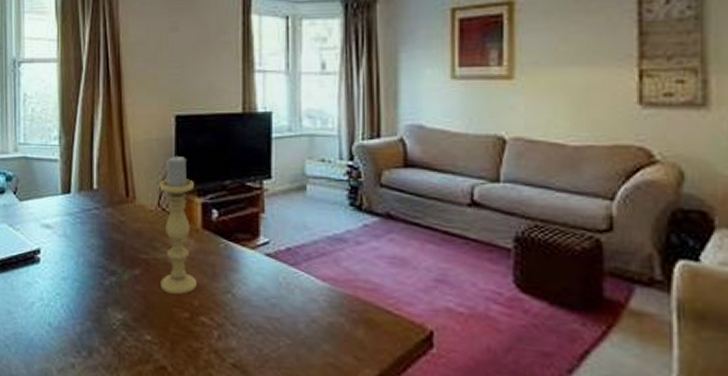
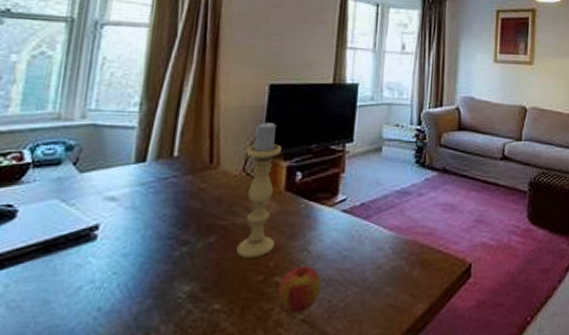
apple: none [206,308,249,358] -> present [278,265,321,314]

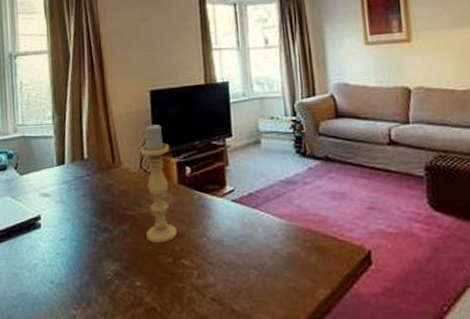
apple: present [278,265,321,314] -> none [187,250,224,293]

